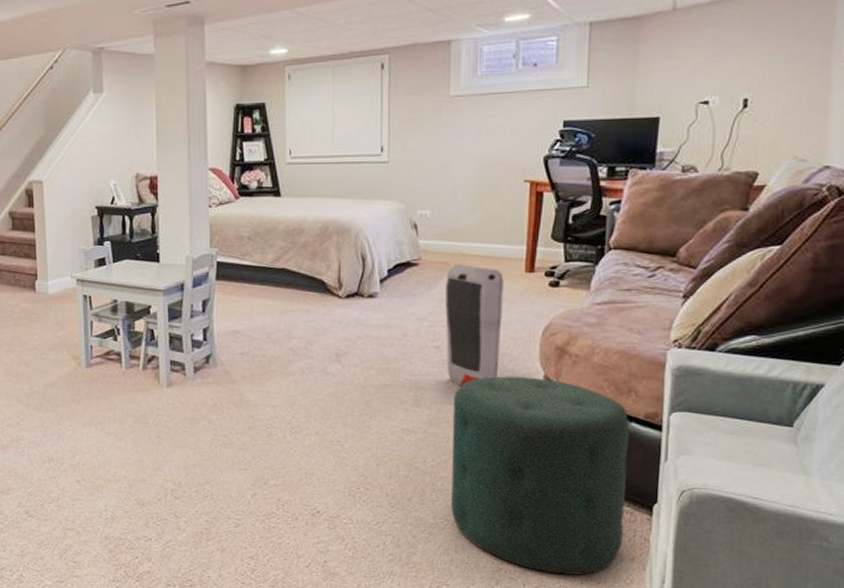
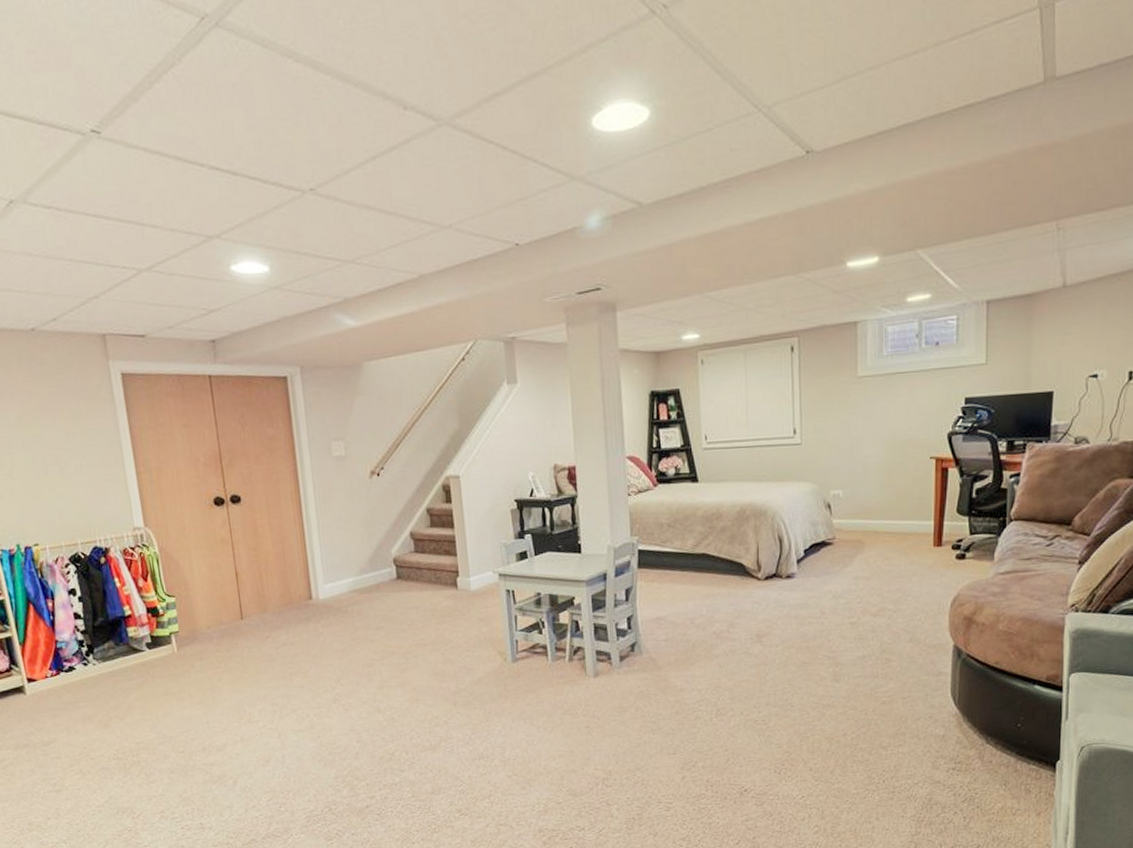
air purifier: present [445,263,504,387] -> none [860,540,914,660]
ottoman: present [451,376,630,575] -> none [870,647,1034,834]

